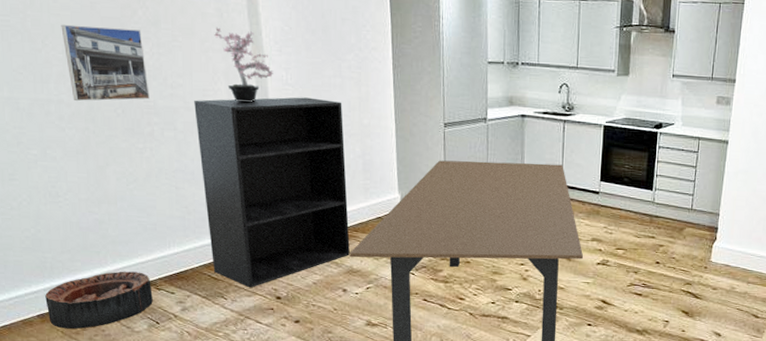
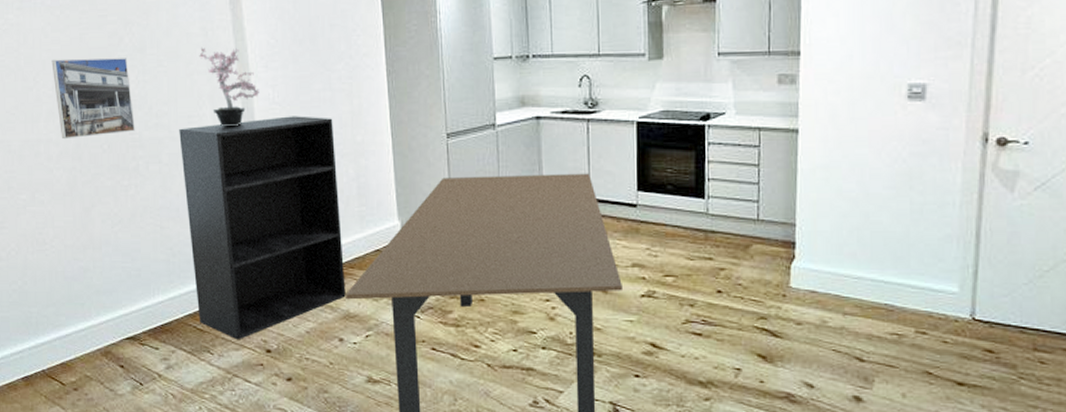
basket: present [45,271,153,329] -> none [30,325,137,393]

